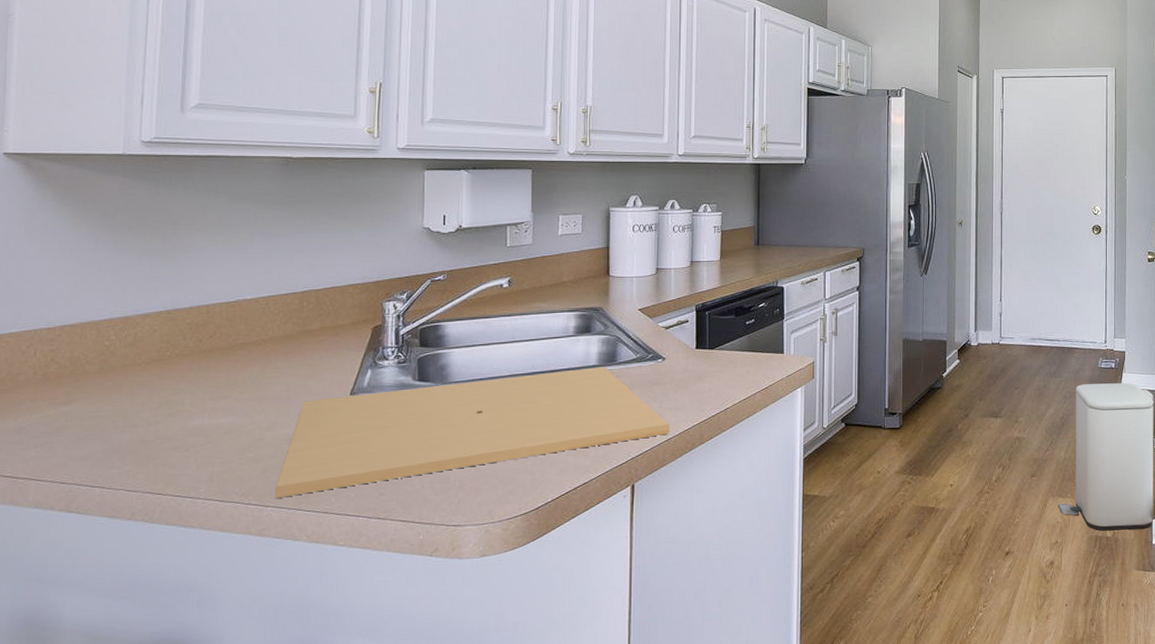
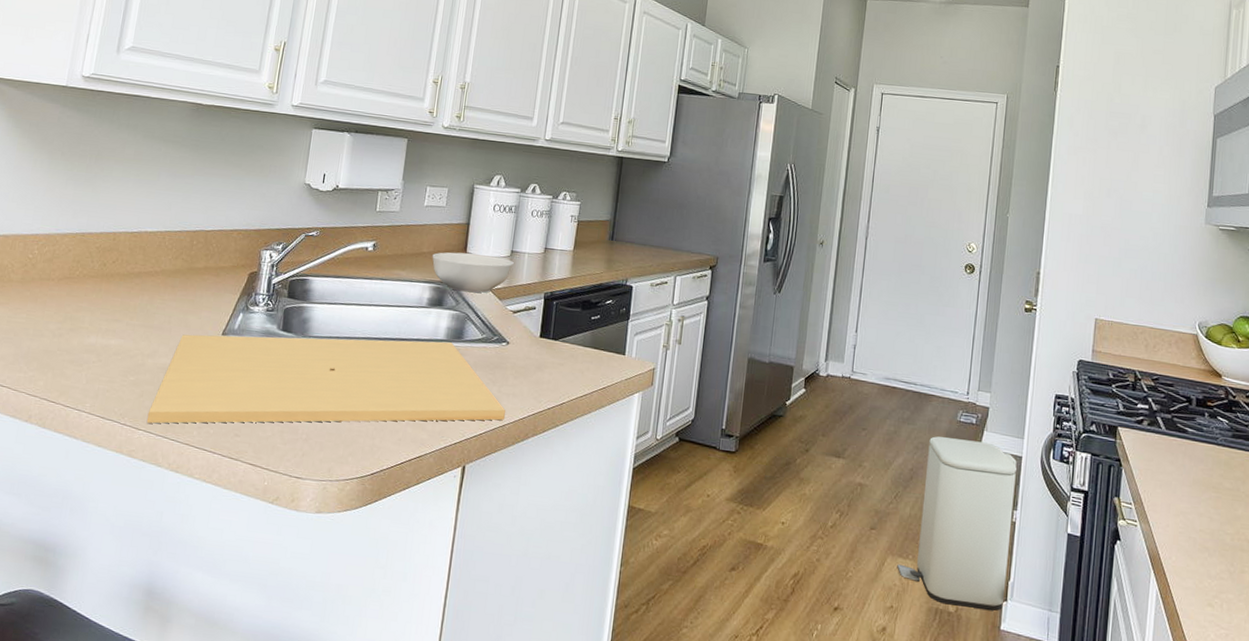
bowl: none [573,275,660,315] -> present [432,252,514,293]

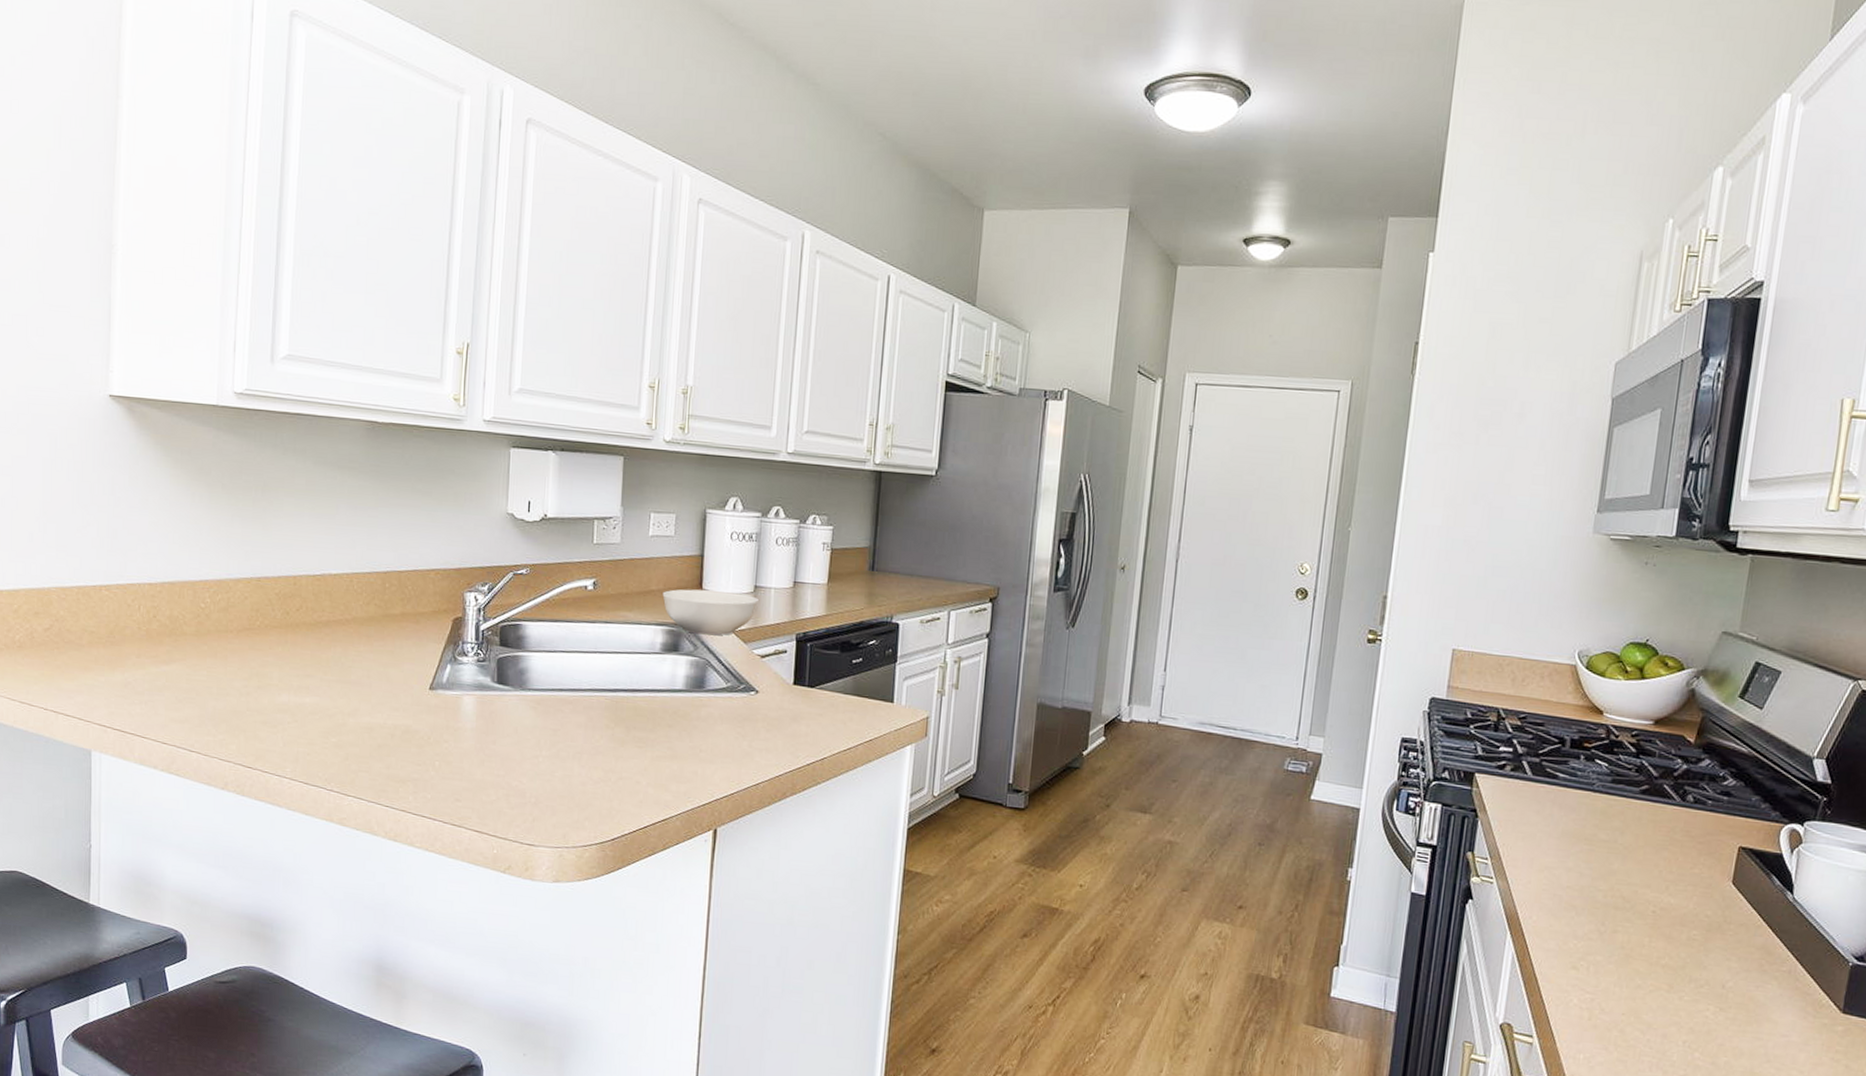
cutting board: present [146,334,505,424] -> none [355,689,758,789]
pedal bin: present [897,436,1017,611] -> none [1212,787,1354,977]

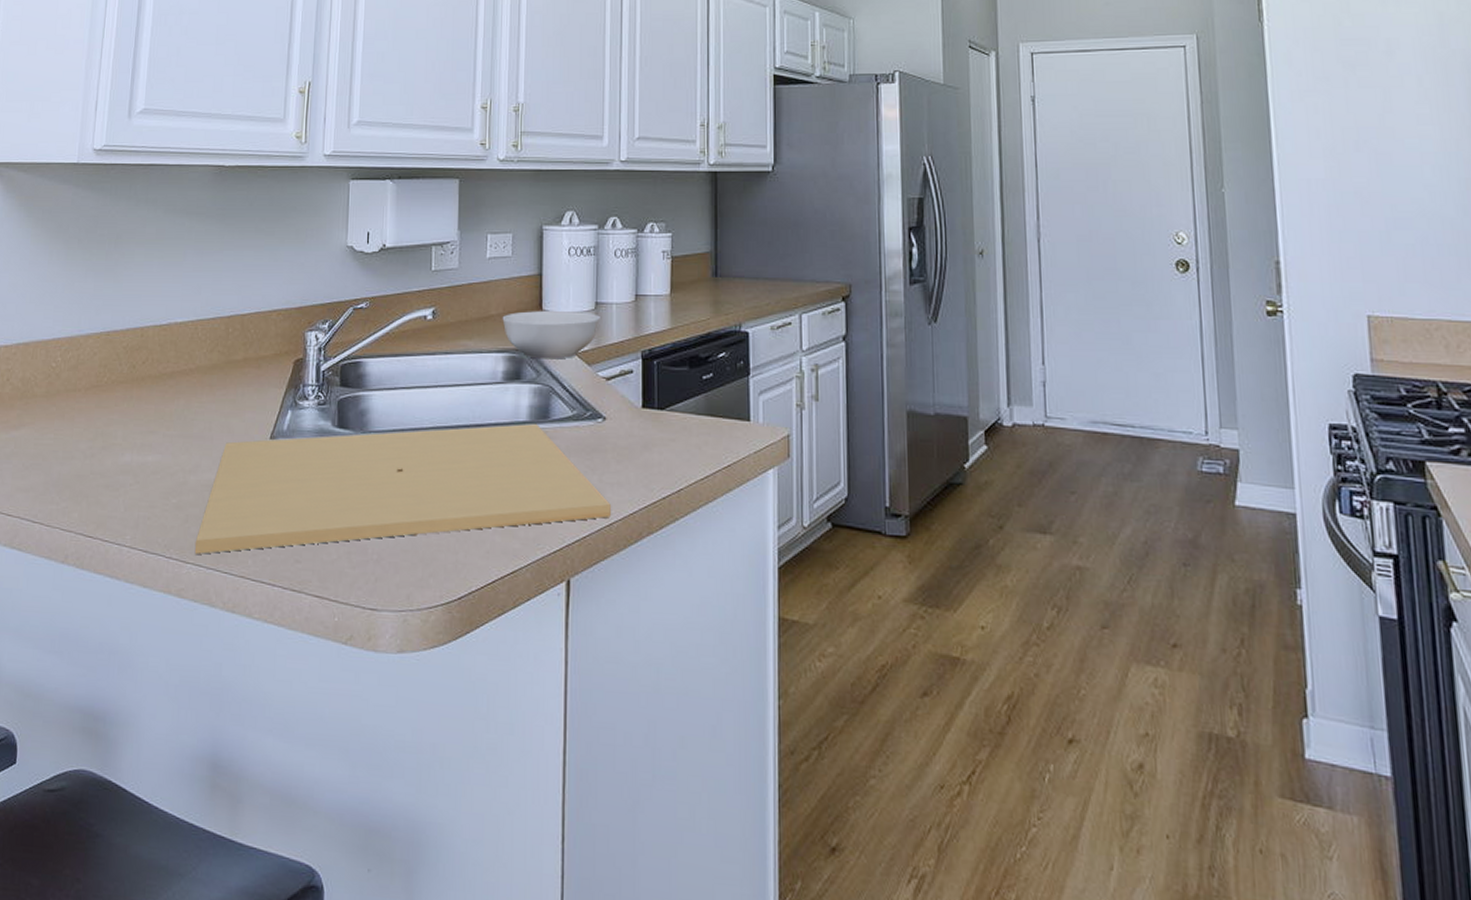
cutting board: none [355,689,758,789] -> present [194,424,611,554]

